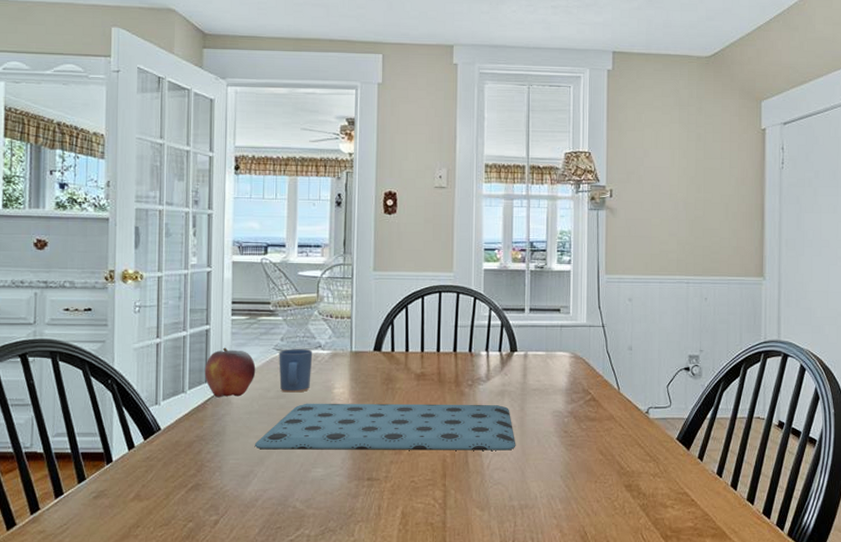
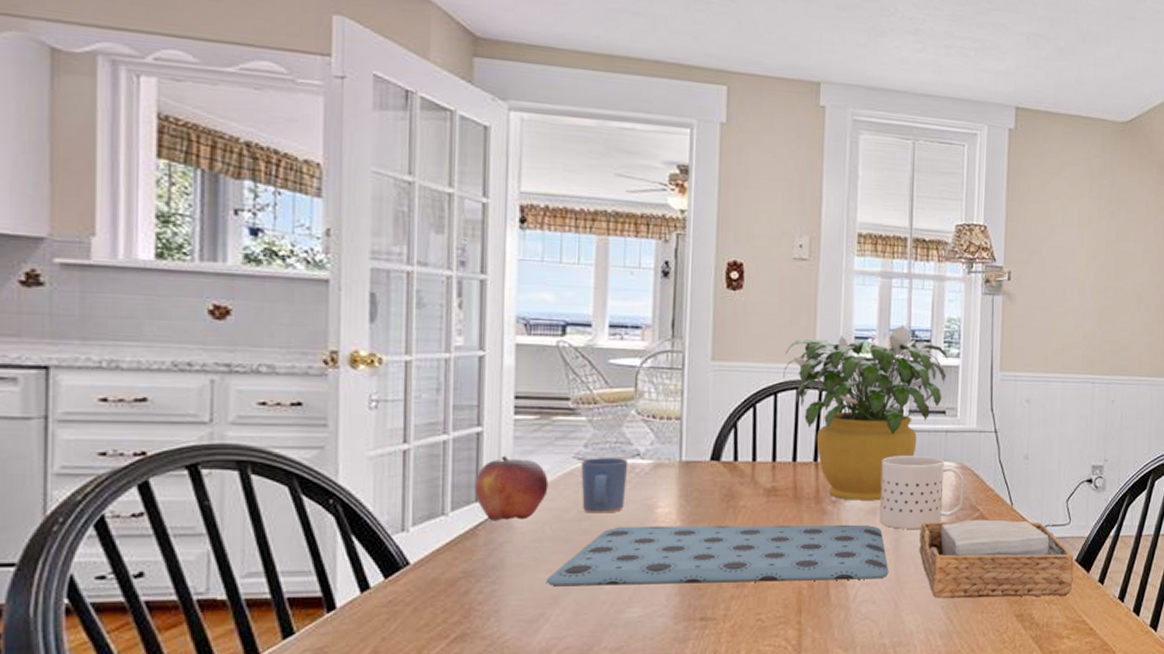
potted flower: none [428,237,561,384] -> present [783,324,948,500]
mug: none [507,347,578,409] -> present [879,456,965,529]
napkin holder: none [541,401,675,470] -> present [919,519,1074,599]

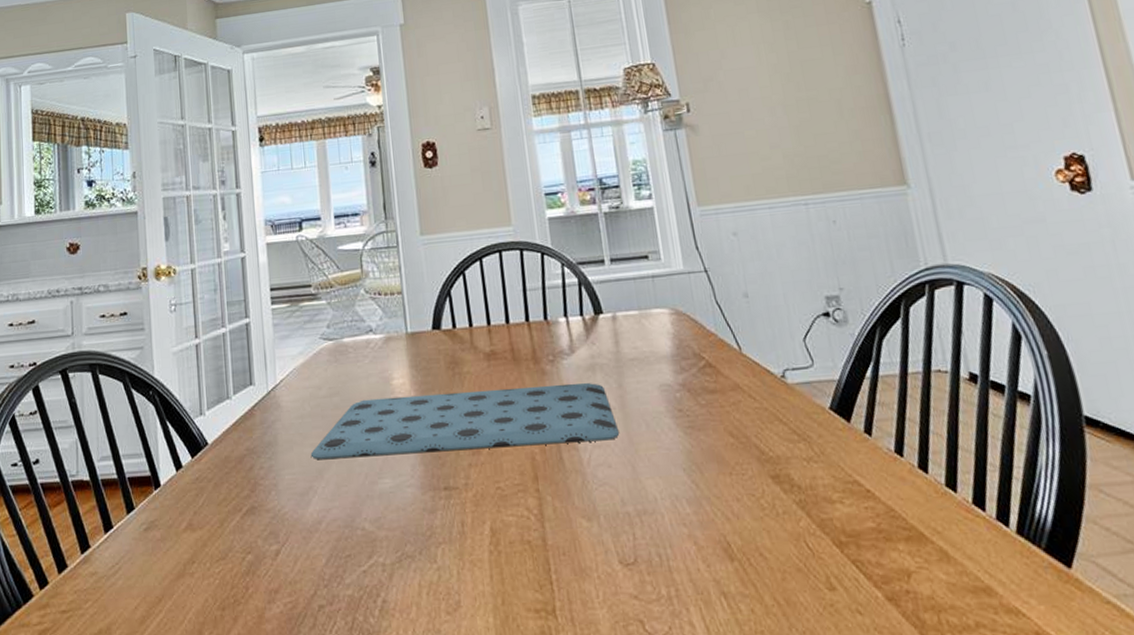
fruit: present [474,455,549,521] -> none [248,342,304,402]
mug: present [581,458,628,513] -> none [326,335,365,389]
potted flower: present [783,324,948,500] -> none [483,174,642,358]
mug: present [879,456,965,529] -> none [591,304,686,385]
napkin holder: present [919,519,1074,599] -> none [643,365,833,460]

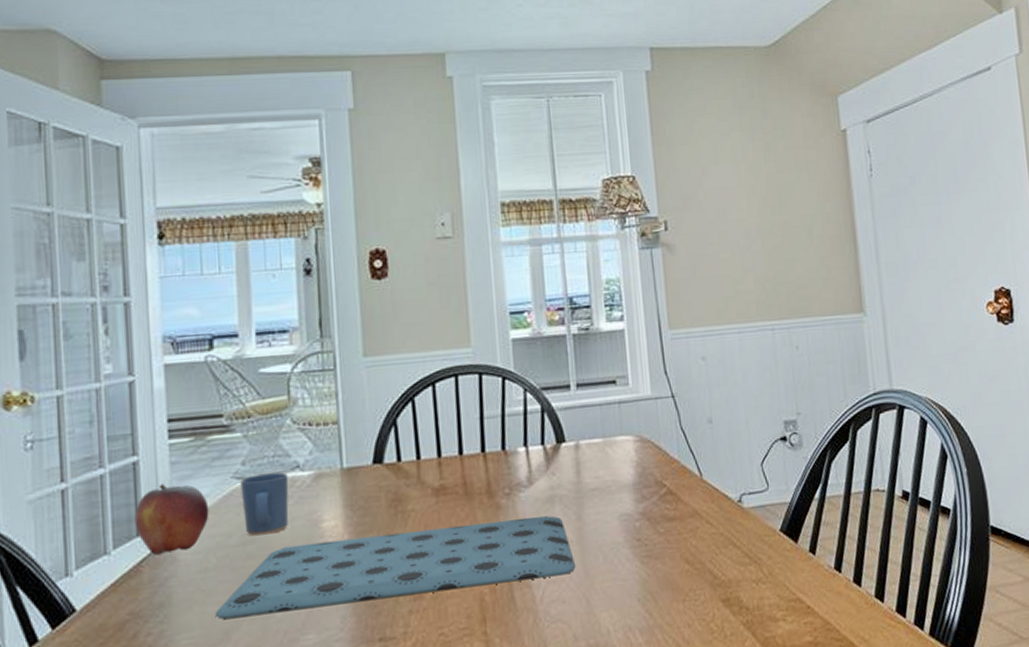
fruit: none [248,342,304,402] -> present [134,483,209,556]
mug: none [326,335,365,389] -> present [240,472,289,536]

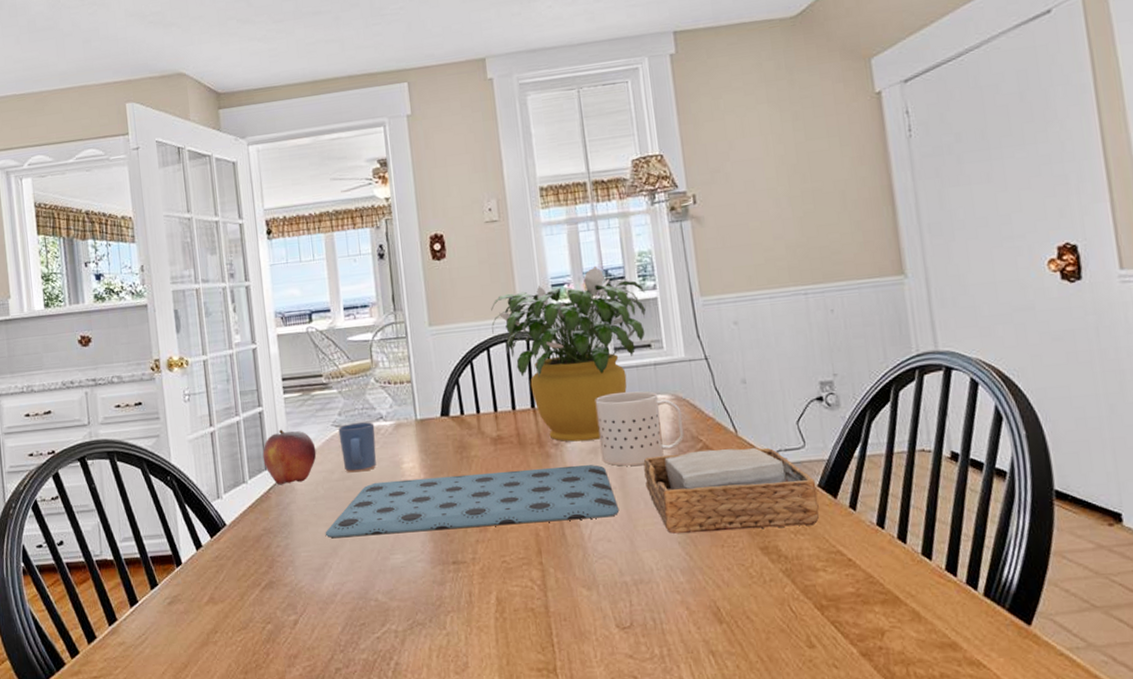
potted flower: none [439,292,612,491] -> present [491,265,646,442]
mug: none [553,432,648,517] -> present [595,391,685,466]
napkin holder: none [603,491,781,590] -> present [643,447,819,534]

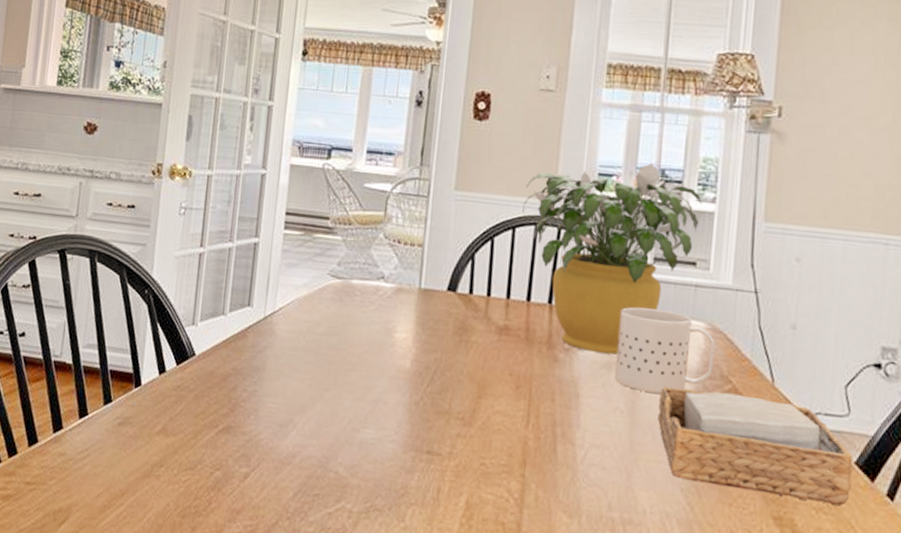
fruit: present [262,429,317,485] -> none [248,266,307,328]
placemat: present [325,465,620,538] -> none [296,345,623,443]
mug: present [338,422,377,473] -> none [332,276,374,332]

